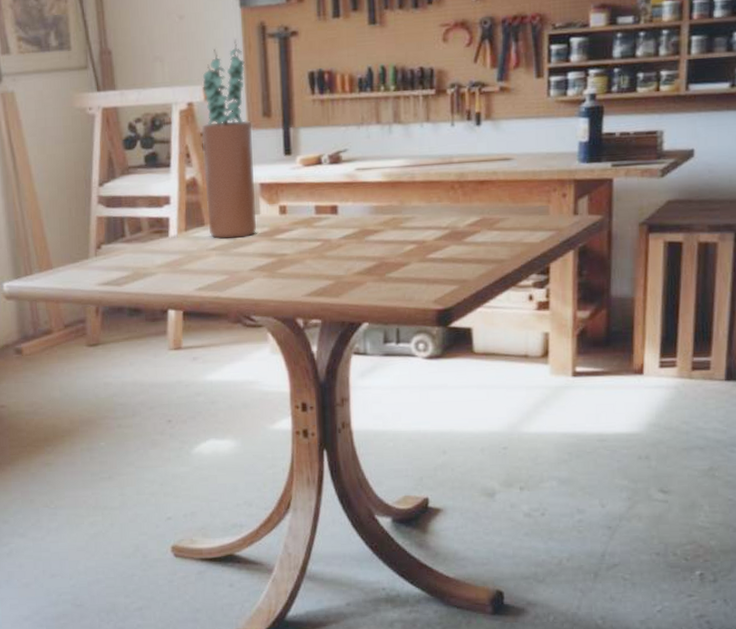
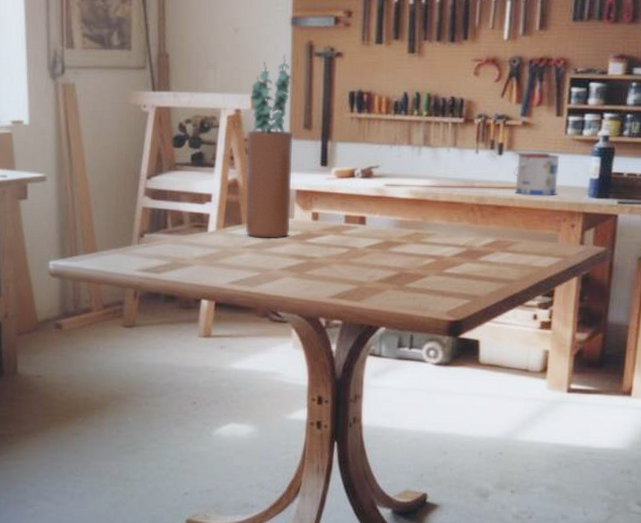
paint can: none [493,118,544,168] -> present [513,151,560,197]

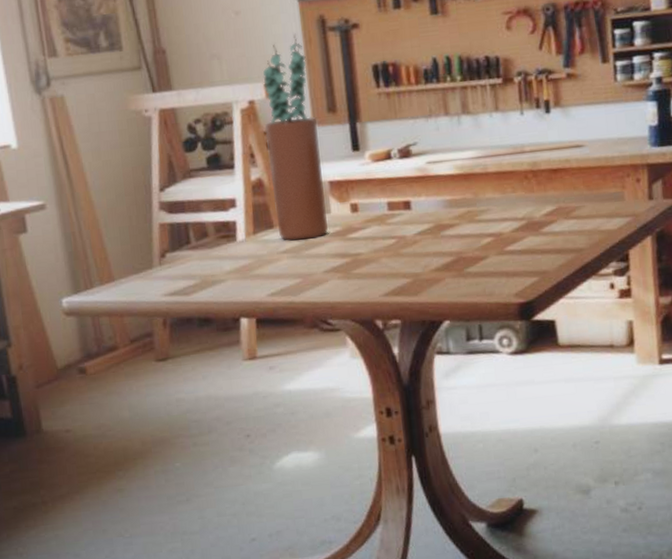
paint can: present [513,151,560,197] -> none [562,104,615,155]

